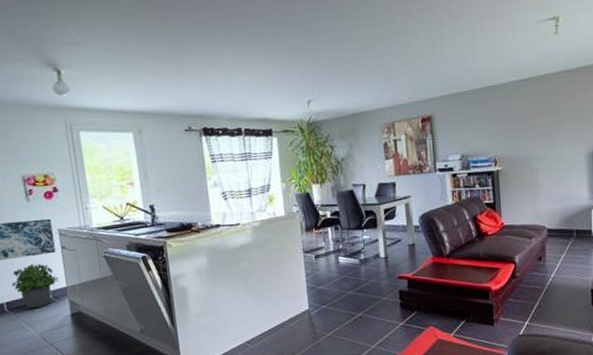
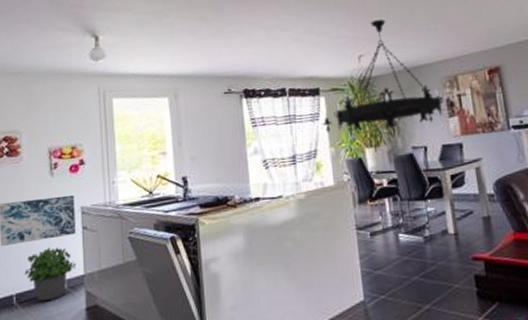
chandelier: none [274,66,393,171] -> present [322,18,458,133]

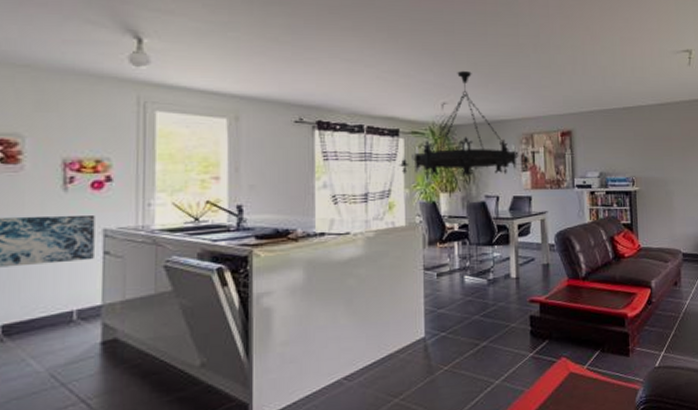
potted plant: present [24,247,77,302] -> none [17,273,93,335]

